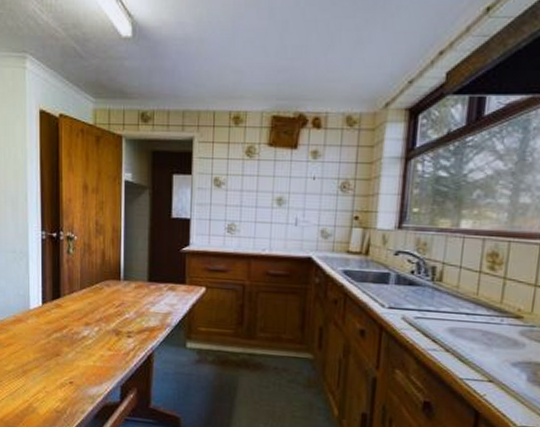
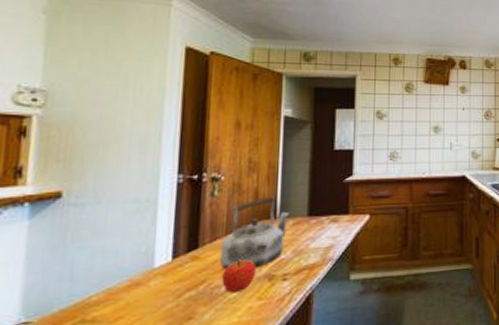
kettle: none [77,257,132,322] -> present [220,195,290,269]
fruit: none [80,313,106,341] -> present [222,260,257,294]

